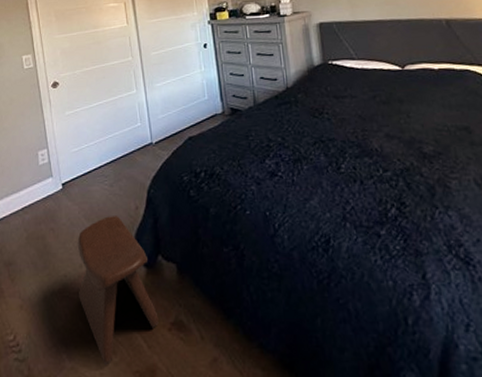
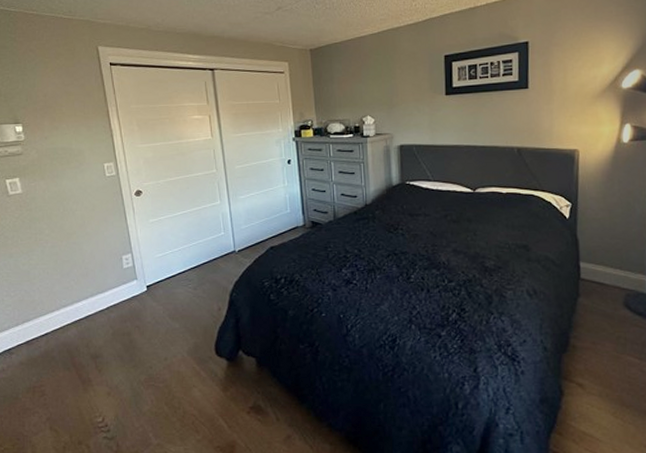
stool: present [77,216,159,365] -> none [162,316,239,442]

